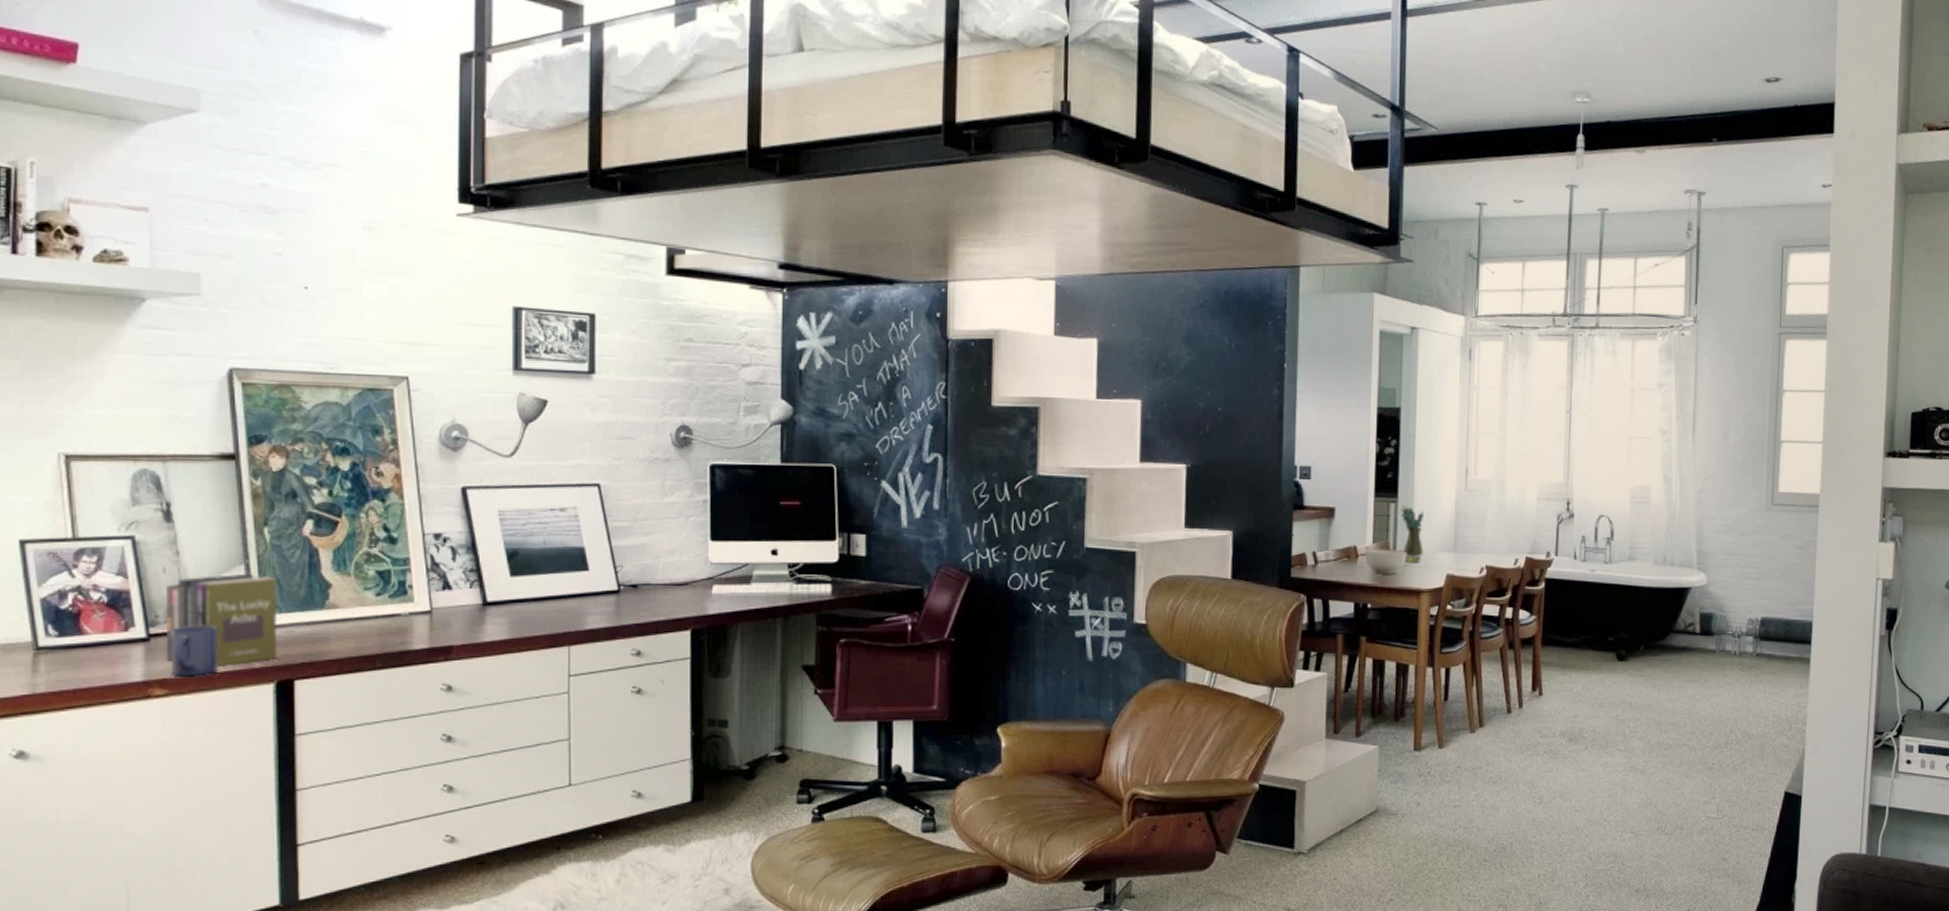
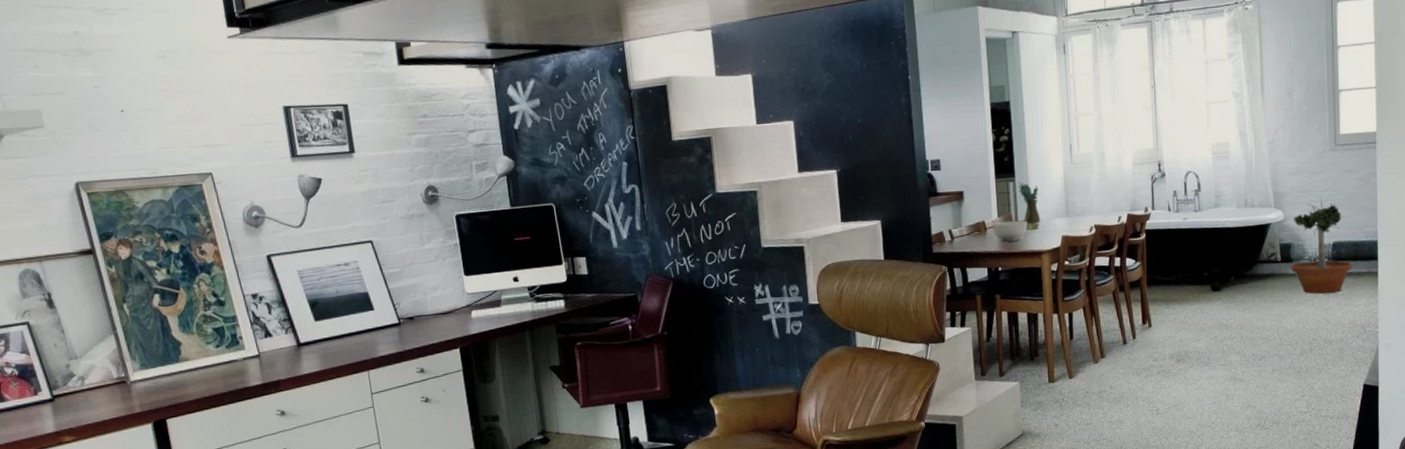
books: present [165,573,276,668] -> none [59,341,150,416]
mug: present [172,625,218,677] -> none [69,383,109,426]
potted tree: none [1710,563,1783,677] -> present [1291,197,1353,294]

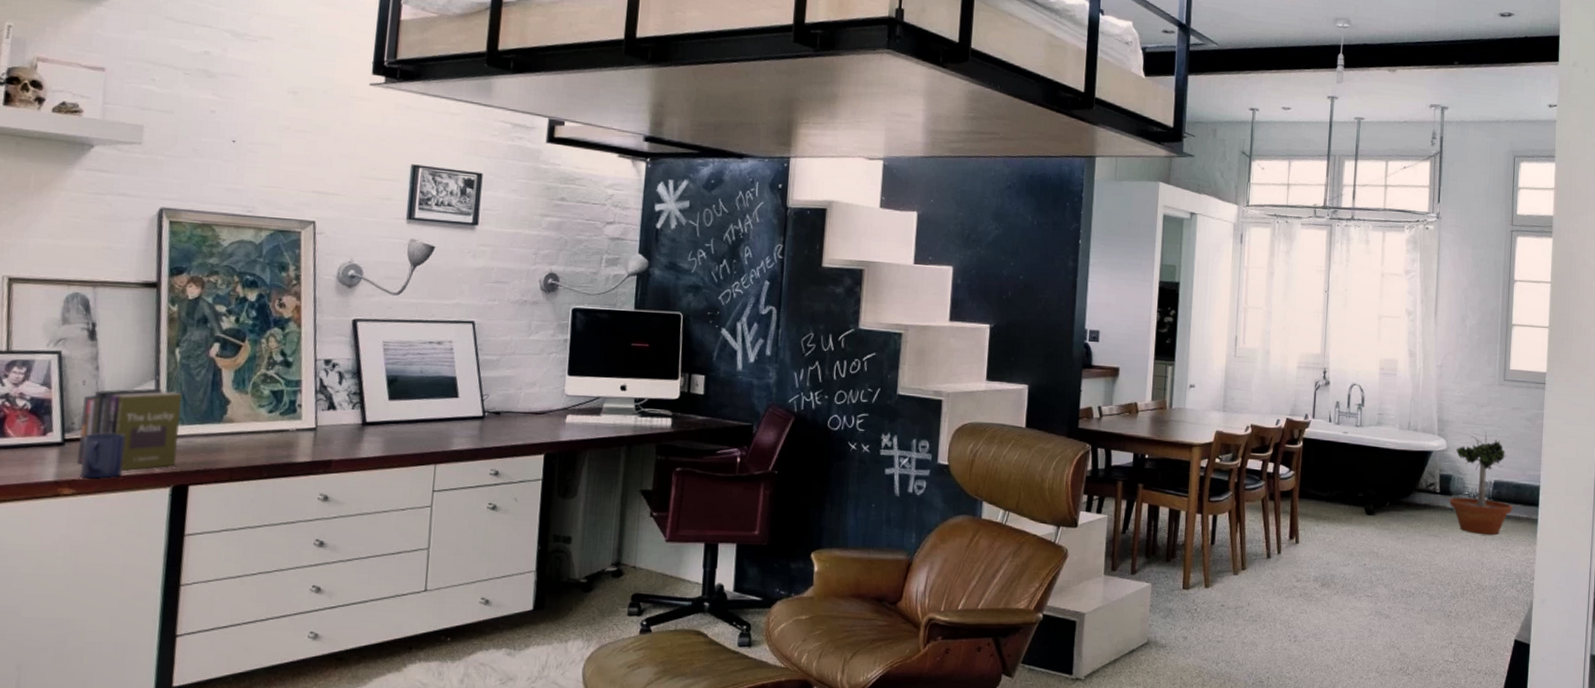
books: none [59,341,150,416] -> present [76,388,182,472]
mug: none [69,383,109,426] -> present [81,432,126,479]
bowl: present [992,220,1028,242] -> none [1144,405,1182,429]
vase: present [1018,182,1041,230] -> none [1177,368,1198,420]

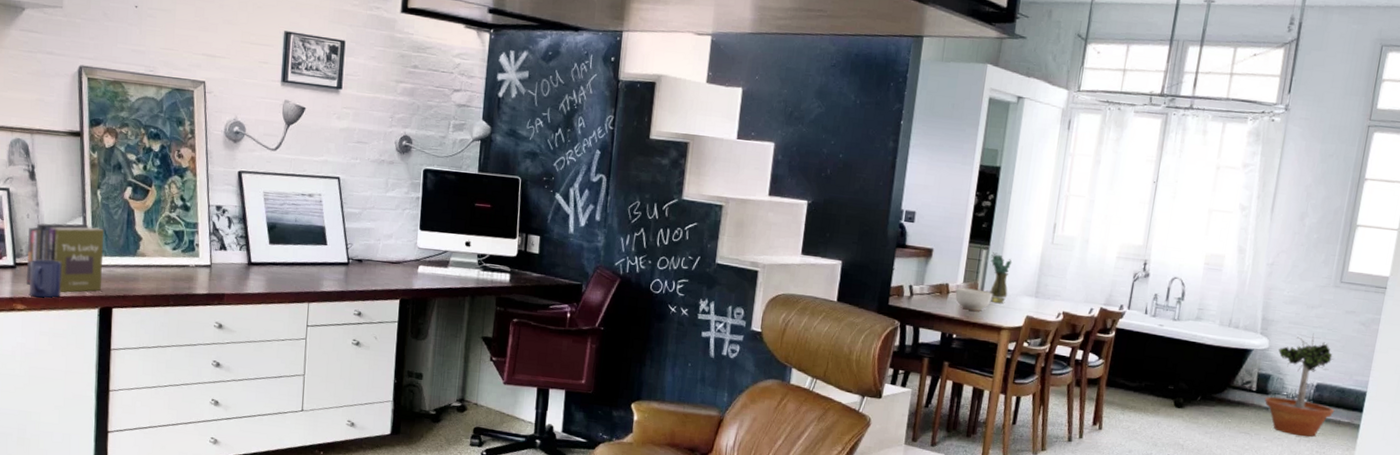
bowl: none [1144,405,1182,429] -> present [955,287,993,311]
vase: none [1177,368,1198,420] -> present [990,252,1013,304]

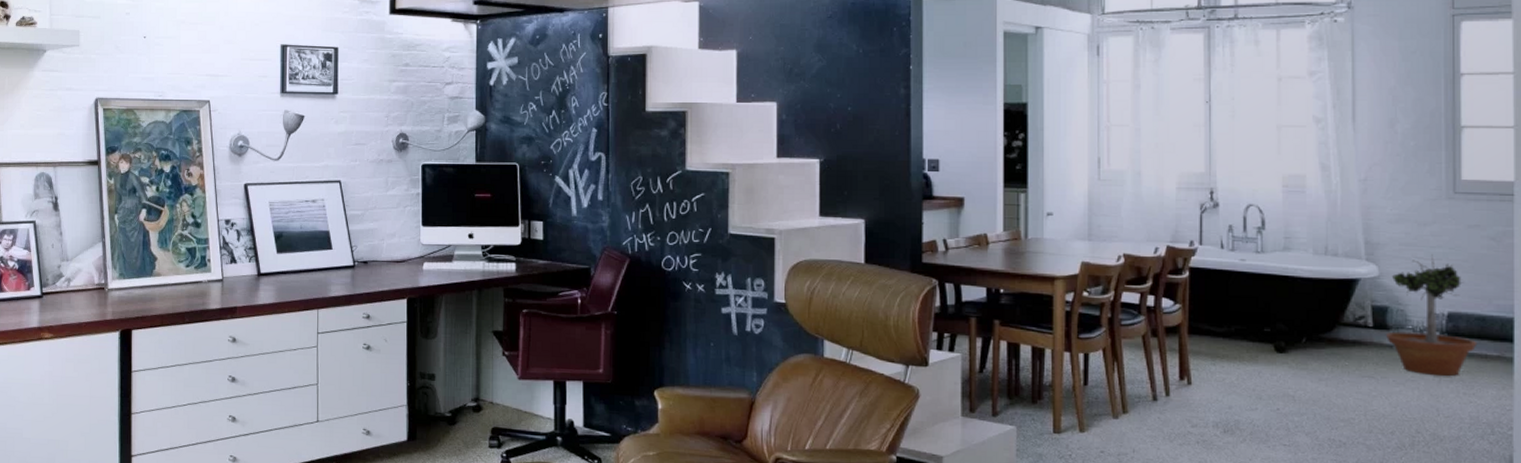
books: present [26,223,104,293] -> none [52,249,122,319]
mug: present [30,259,62,298] -> none [56,286,84,325]
bowl: present [955,287,993,311] -> none [996,237,1039,261]
vase: present [990,252,1013,304] -> none [1031,195,1056,251]

